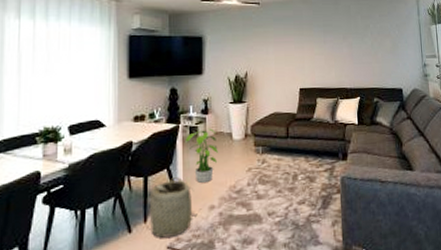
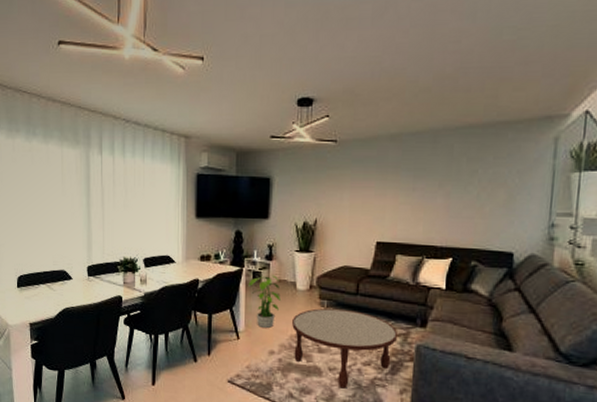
basket: present [144,176,200,238] -> none [208,317,260,373]
coffee table: none [231,153,325,232] -> present [292,308,397,389]

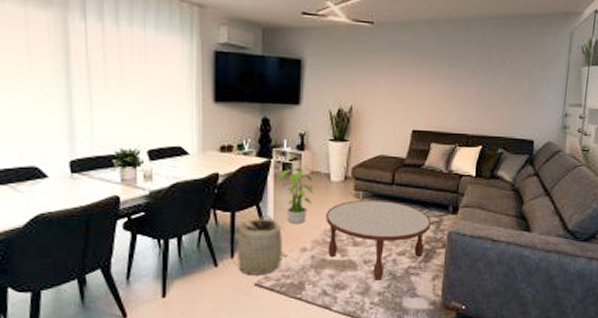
basket: none [208,317,260,373] -> present [231,214,291,275]

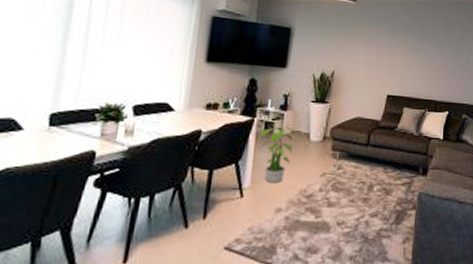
basket: present [231,214,291,275] -> none [203,172,266,237]
coffee table: present [326,199,431,280] -> none [302,159,402,243]

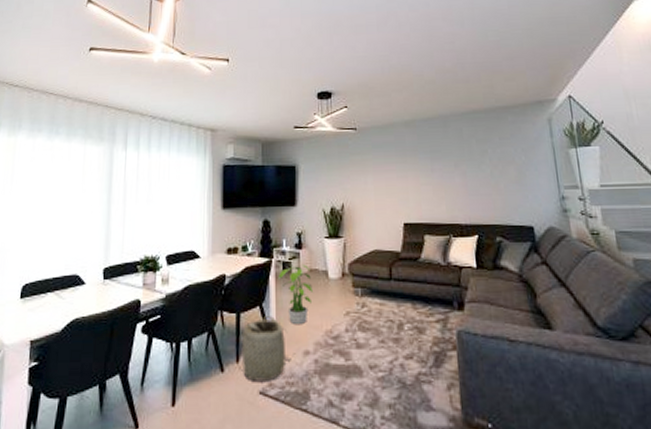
basket: none [203,172,266,237] -> present [237,315,294,381]

